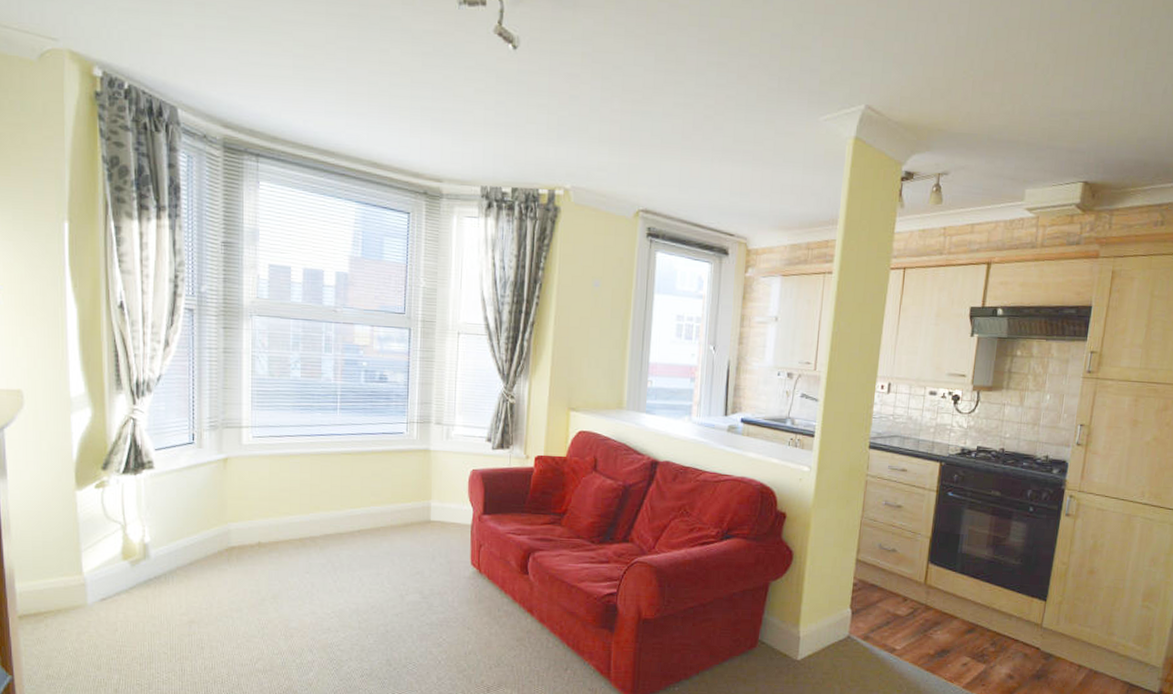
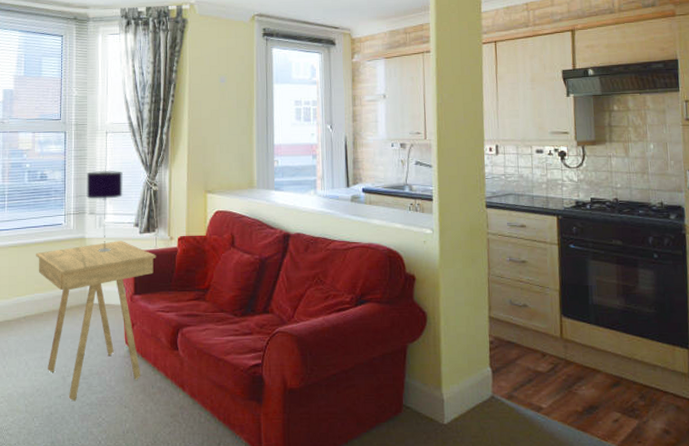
side table: none [373,455,510,621] -> present [36,241,157,402]
table lamp: none [433,376,475,467] -> present [86,170,123,252]

